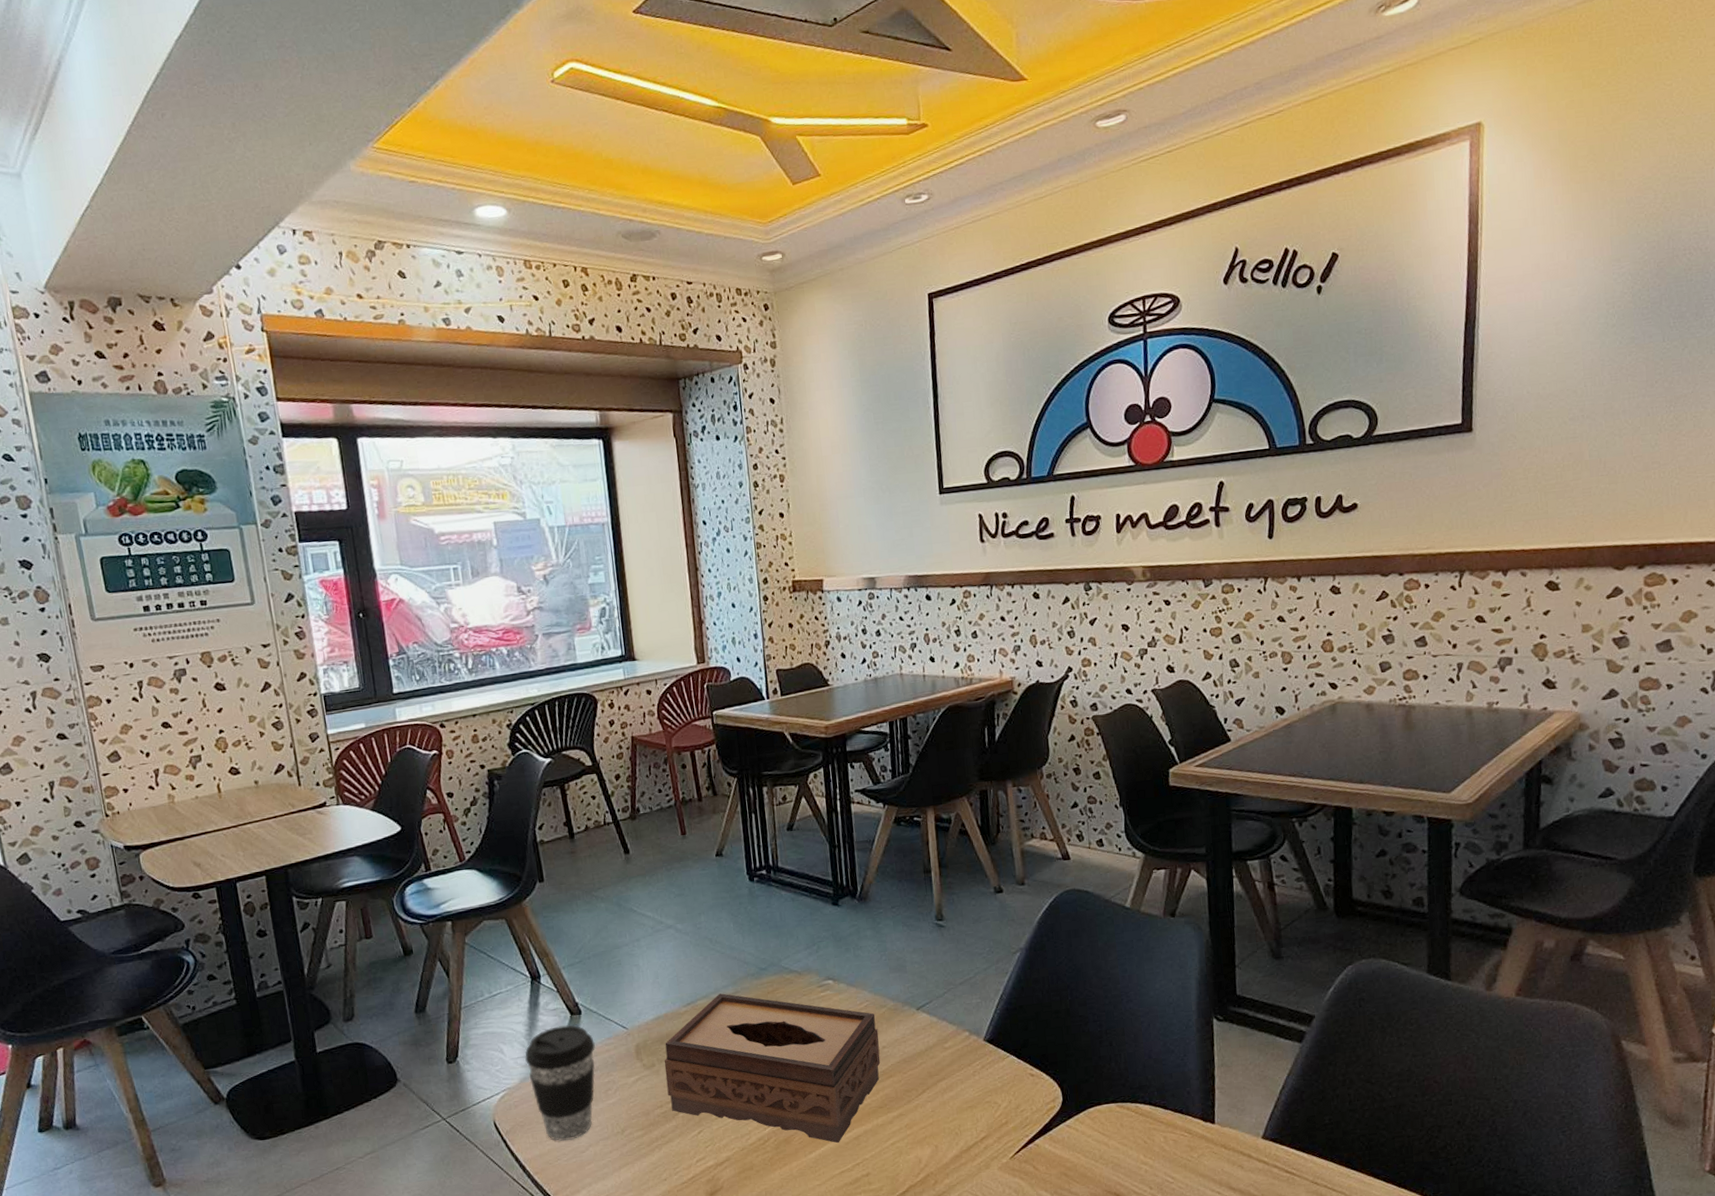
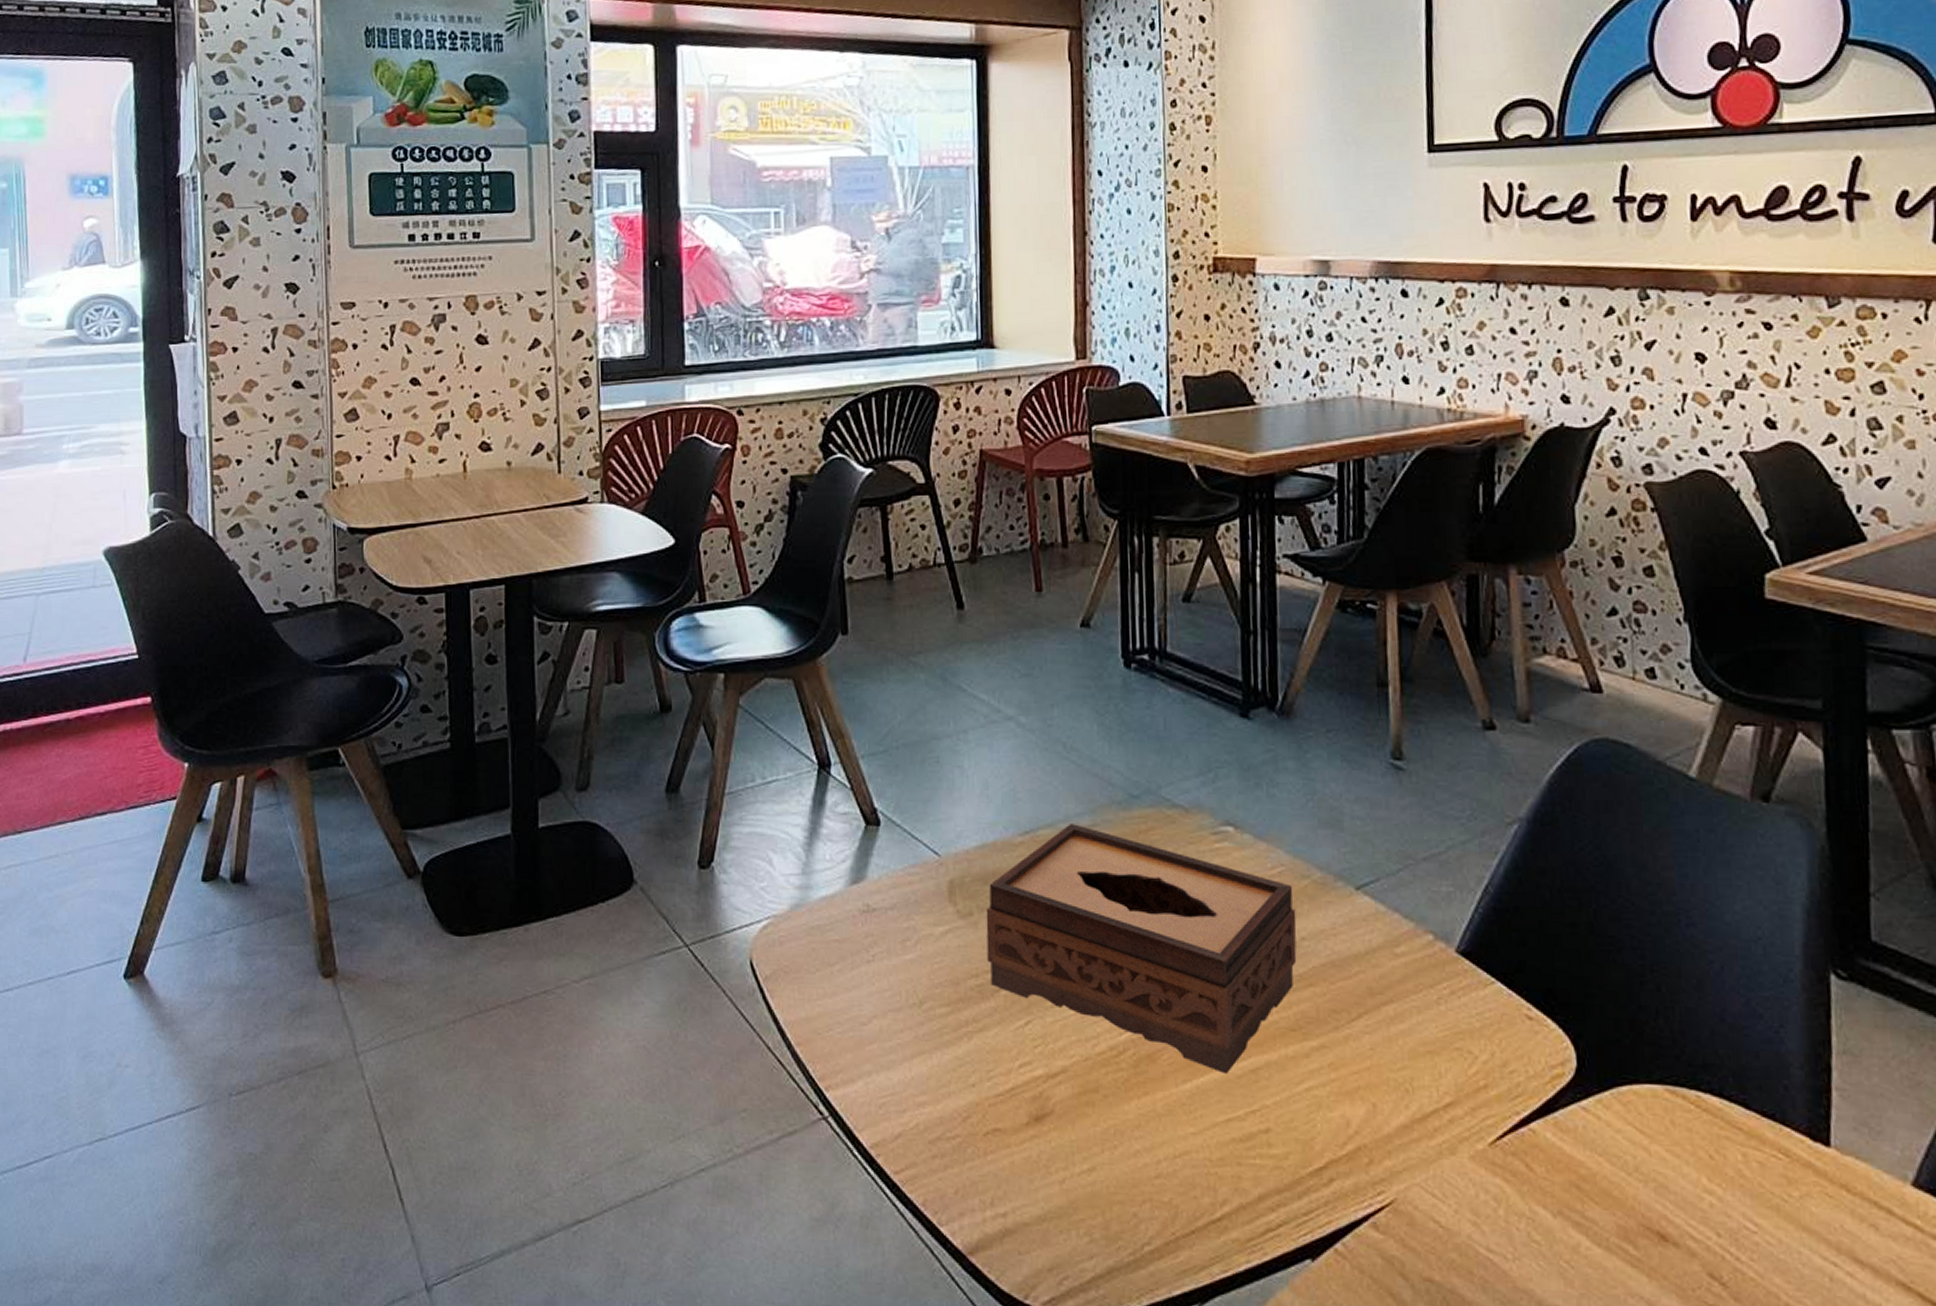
coffee cup: present [524,1025,595,1141] -> none [799,838,894,1005]

